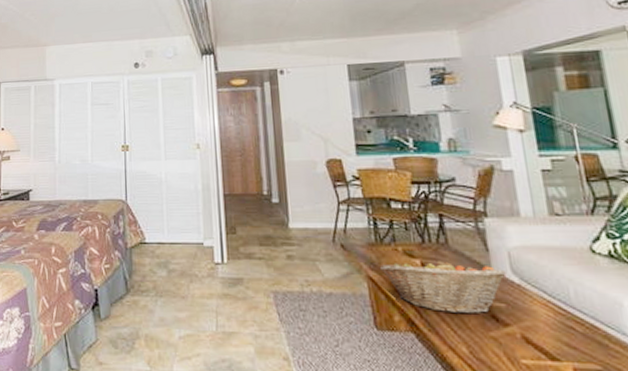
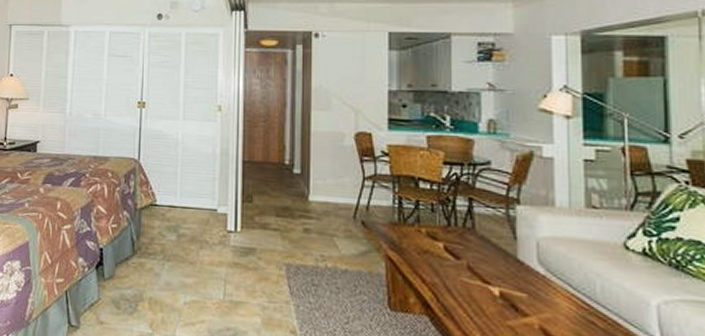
fruit basket: present [379,257,507,315] -> none [399,241,532,302]

